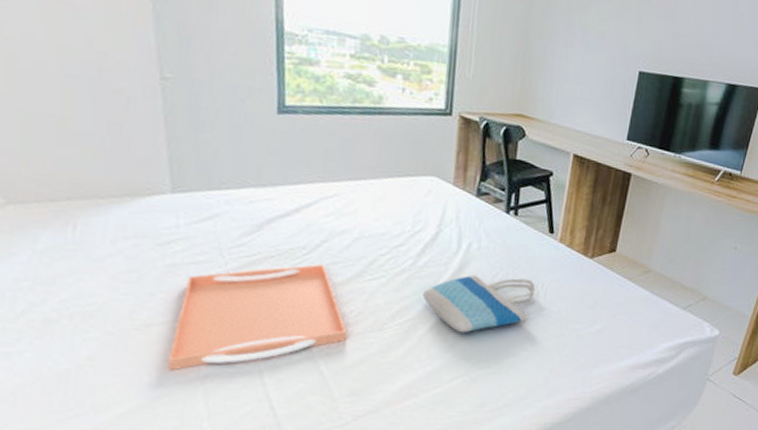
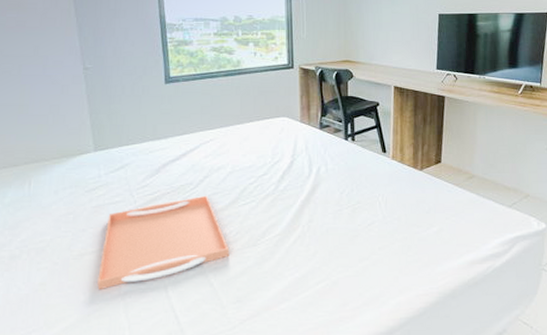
tote bag: present [423,274,536,333] -> none [286,193,377,243]

